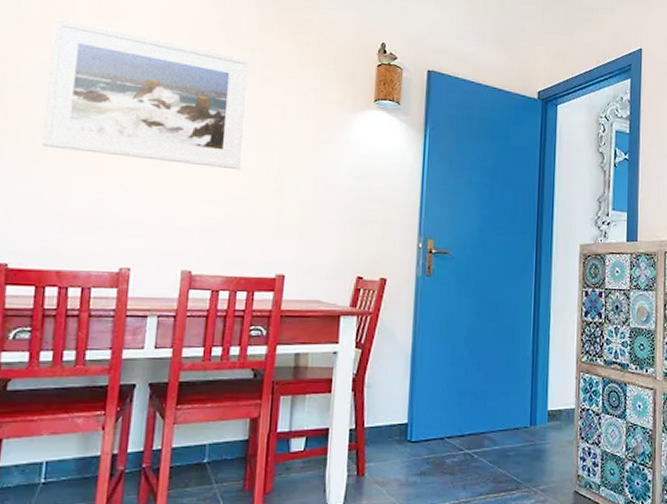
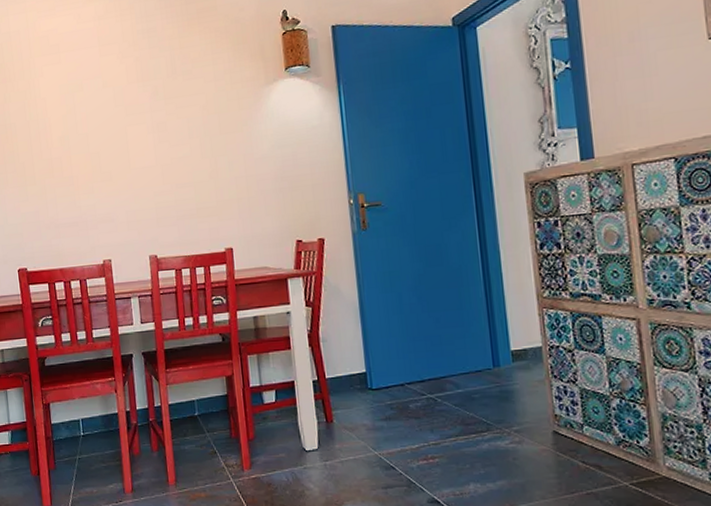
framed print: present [42,18,250,170] -> none [20,58,181,171]

